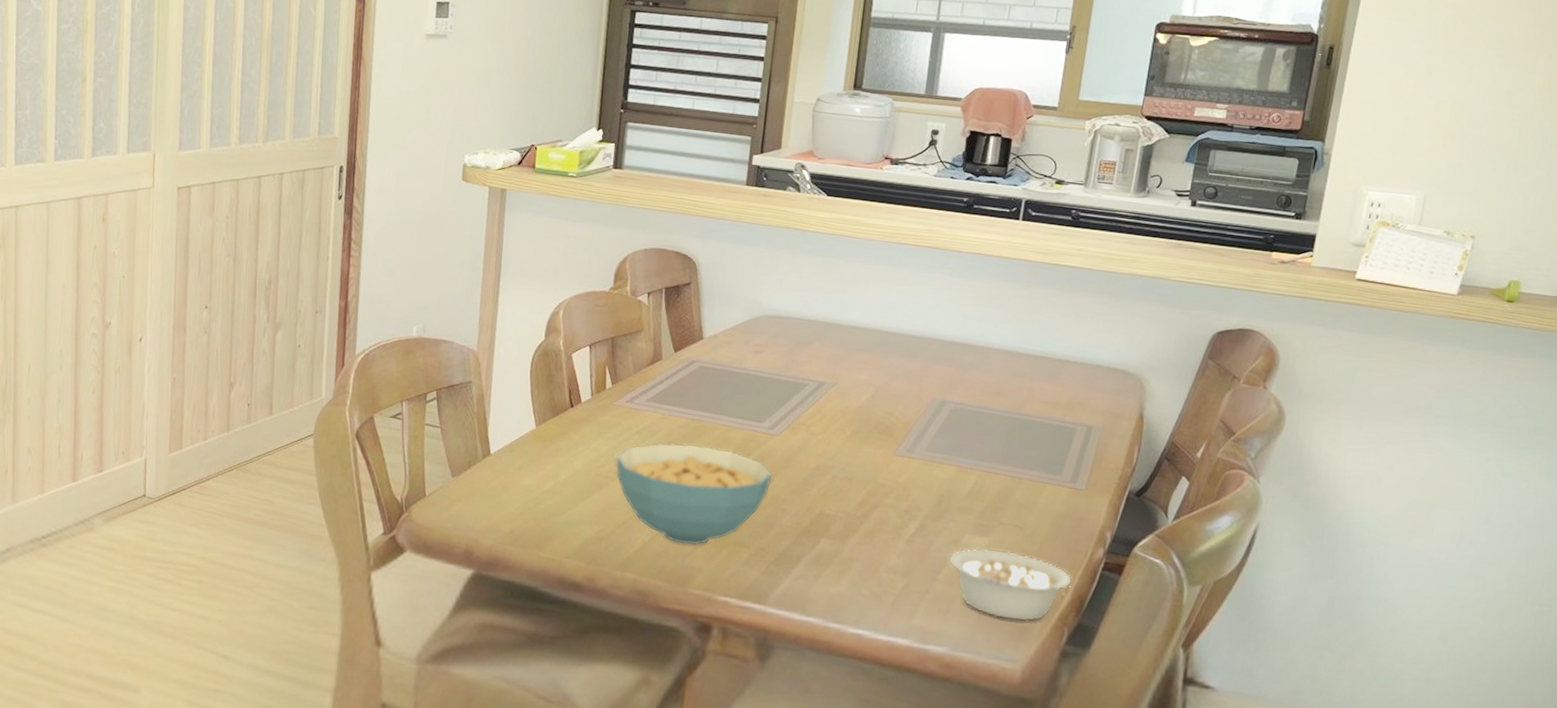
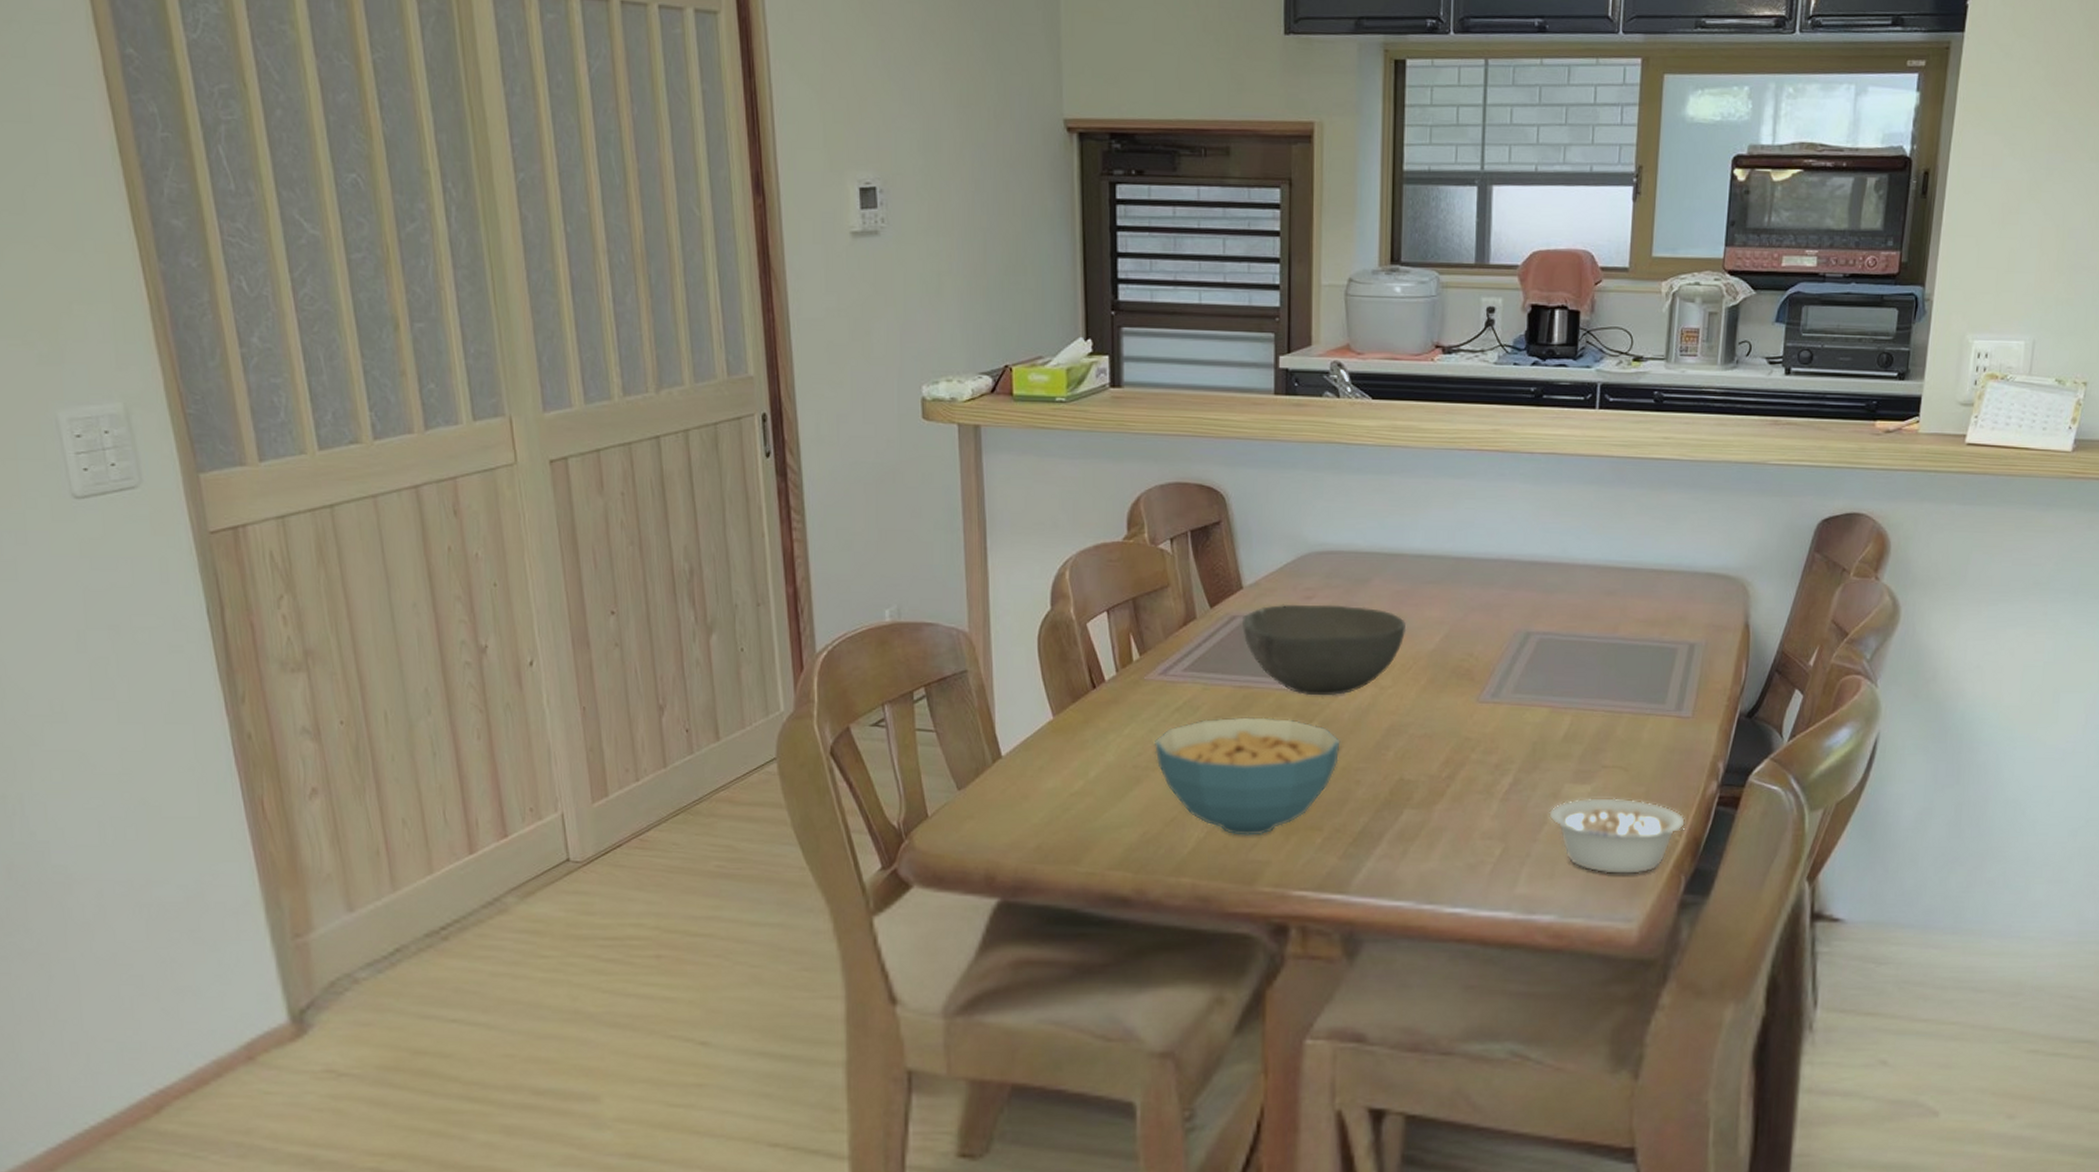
bowl: none [698,355,838,436] -> present [1241,604,1407,696]

